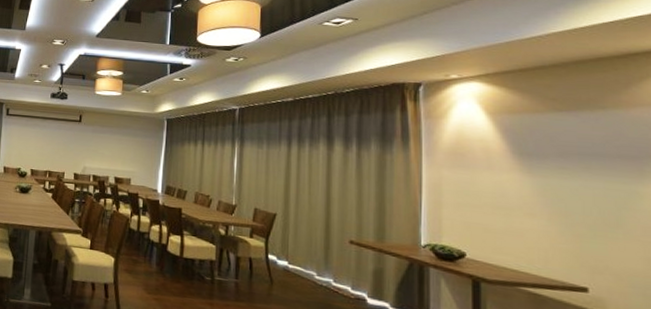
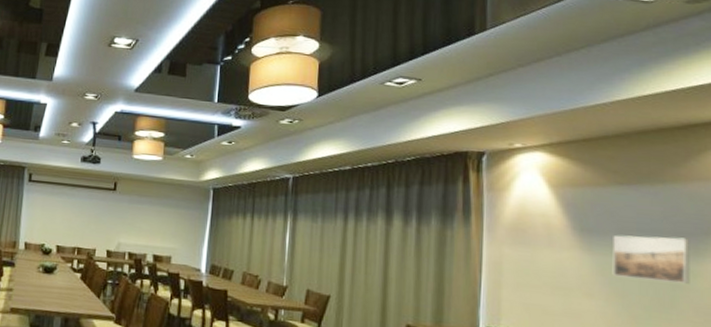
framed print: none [553,158,636,205] -> present [612,235,690,284]

